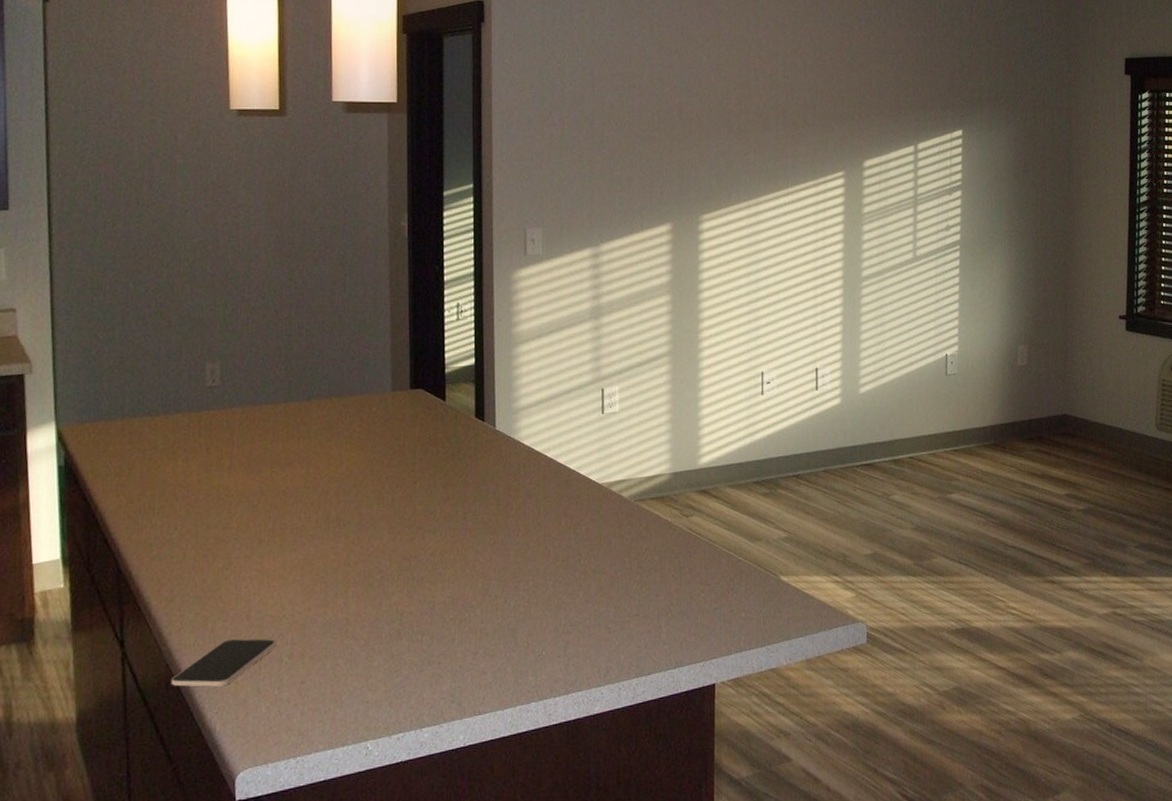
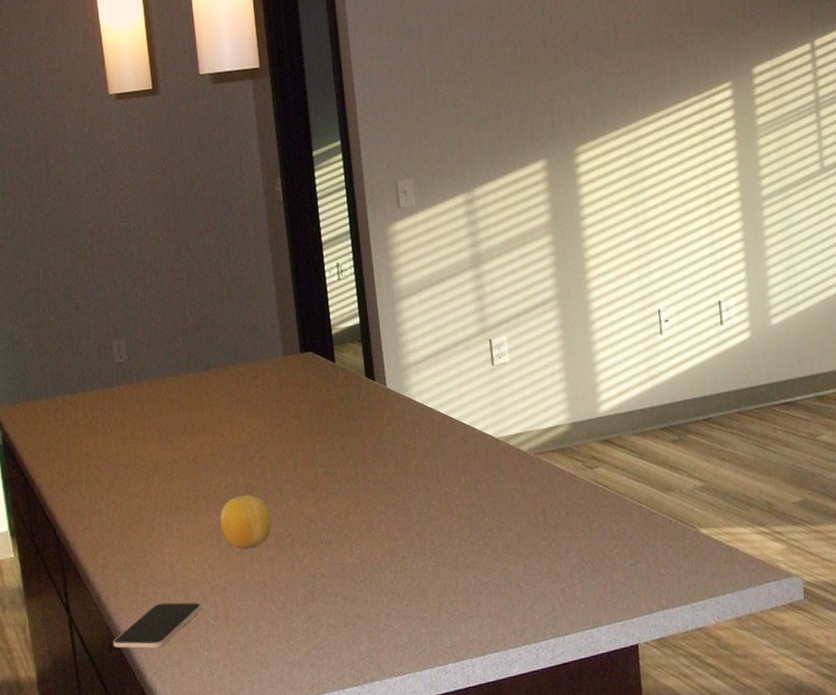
fruit: none [306,530,363,585] -> present [220,495,272,549]

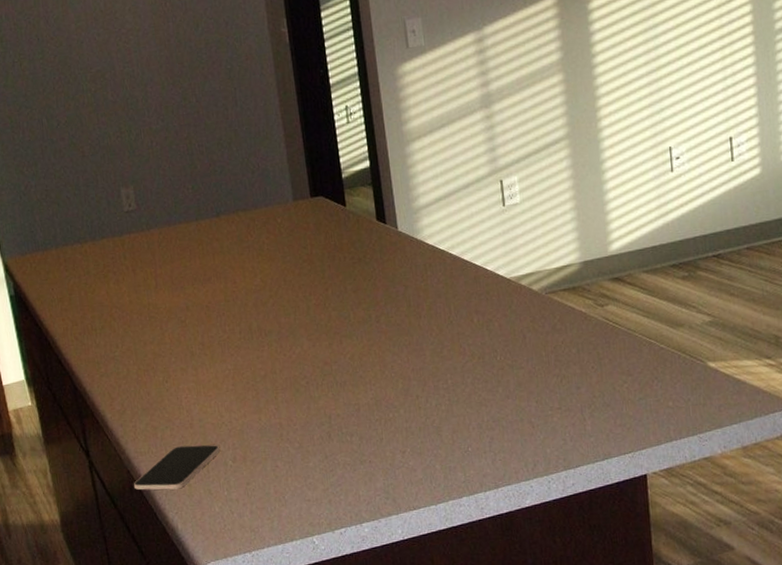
fruit: present [220,495,272,549] -> none [235,339,287,392]

